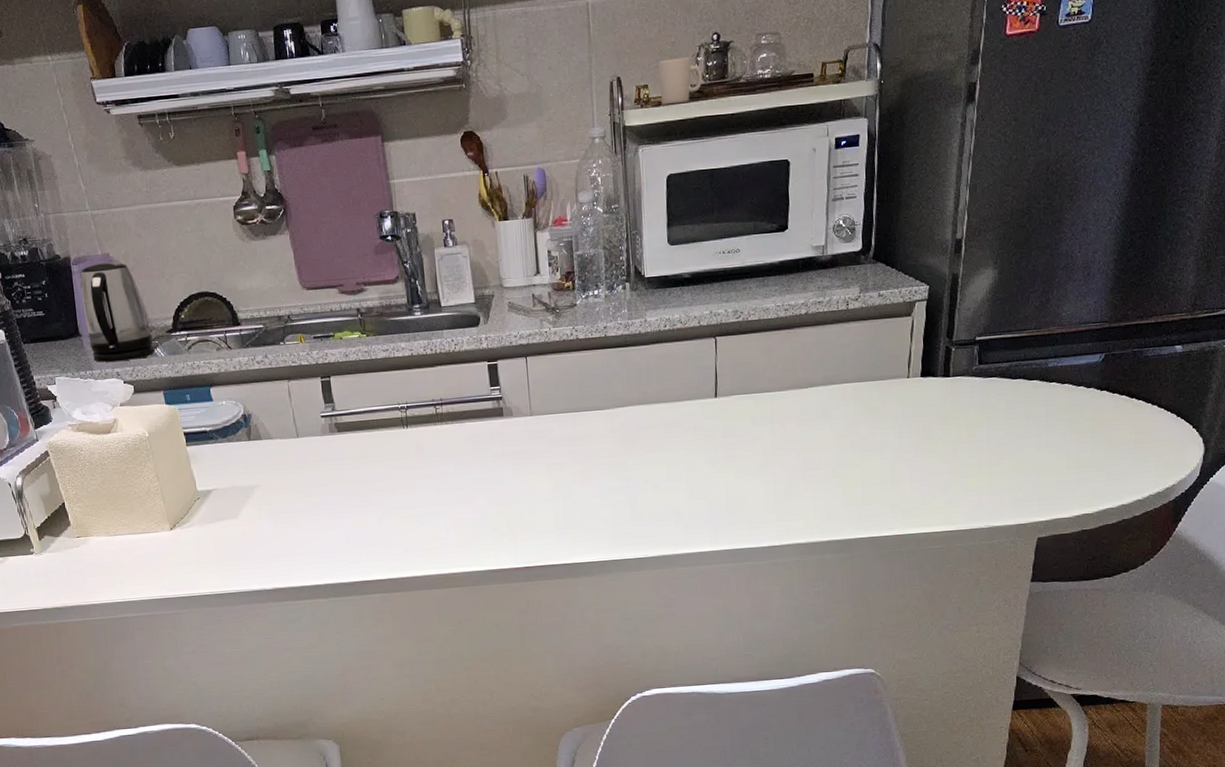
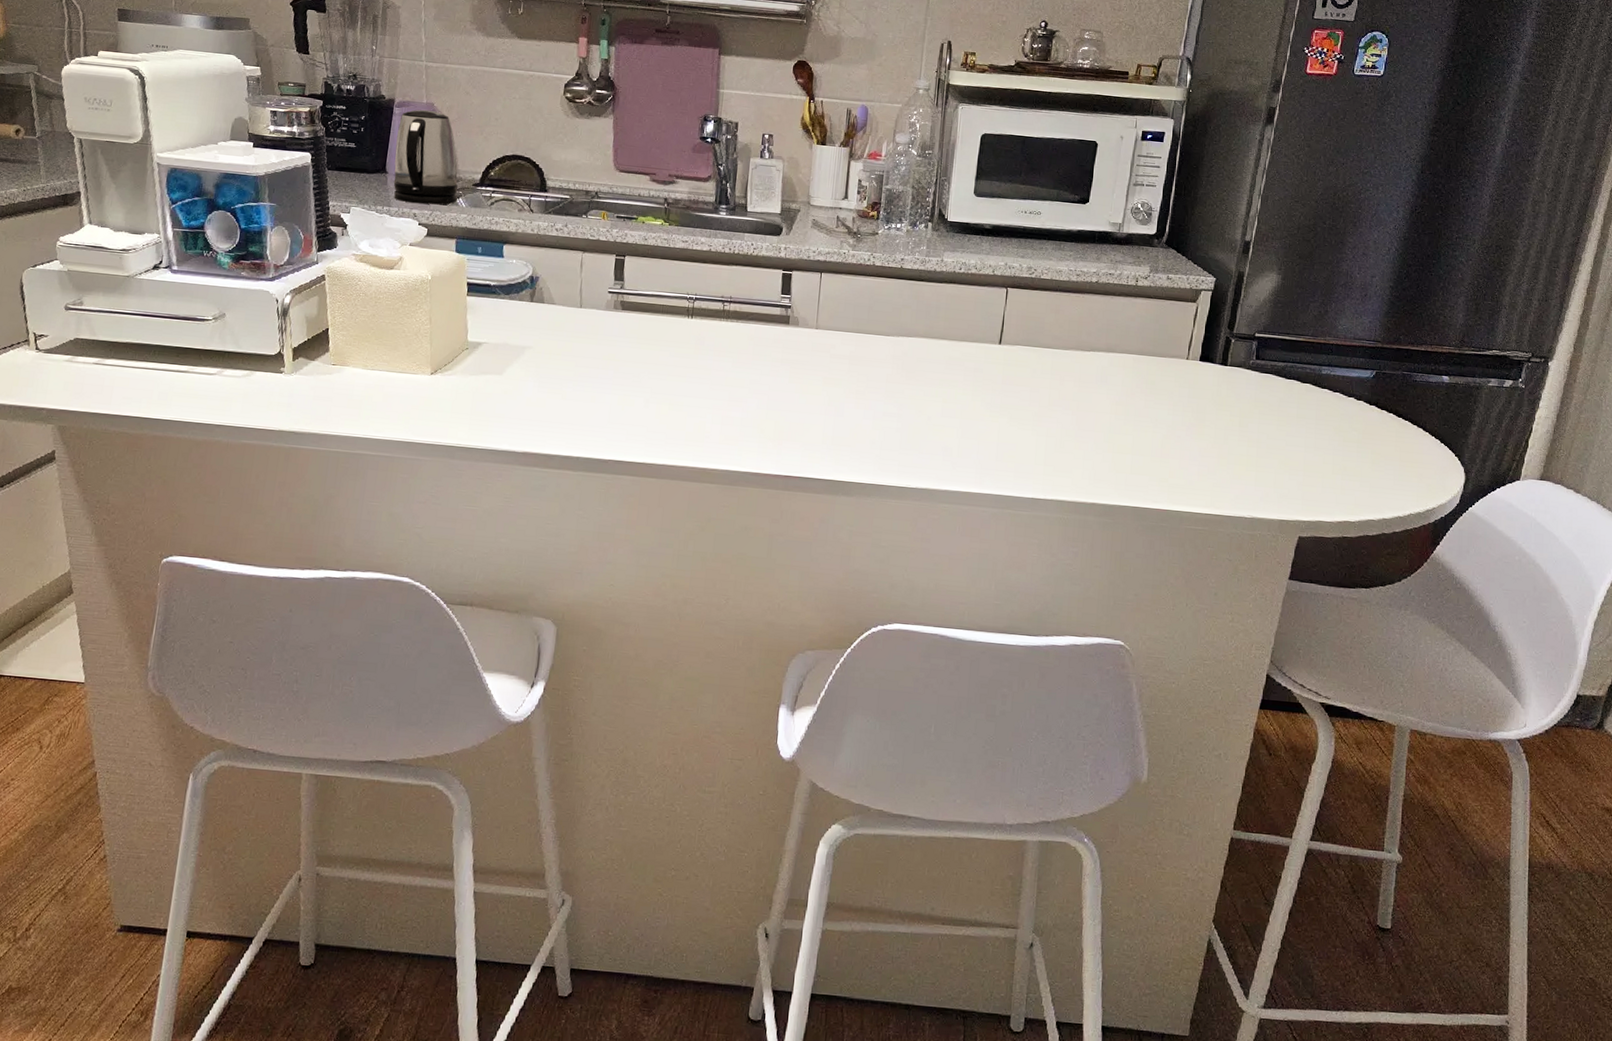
mug: present [658,57,703,106] -> none [986,34,1027,75]

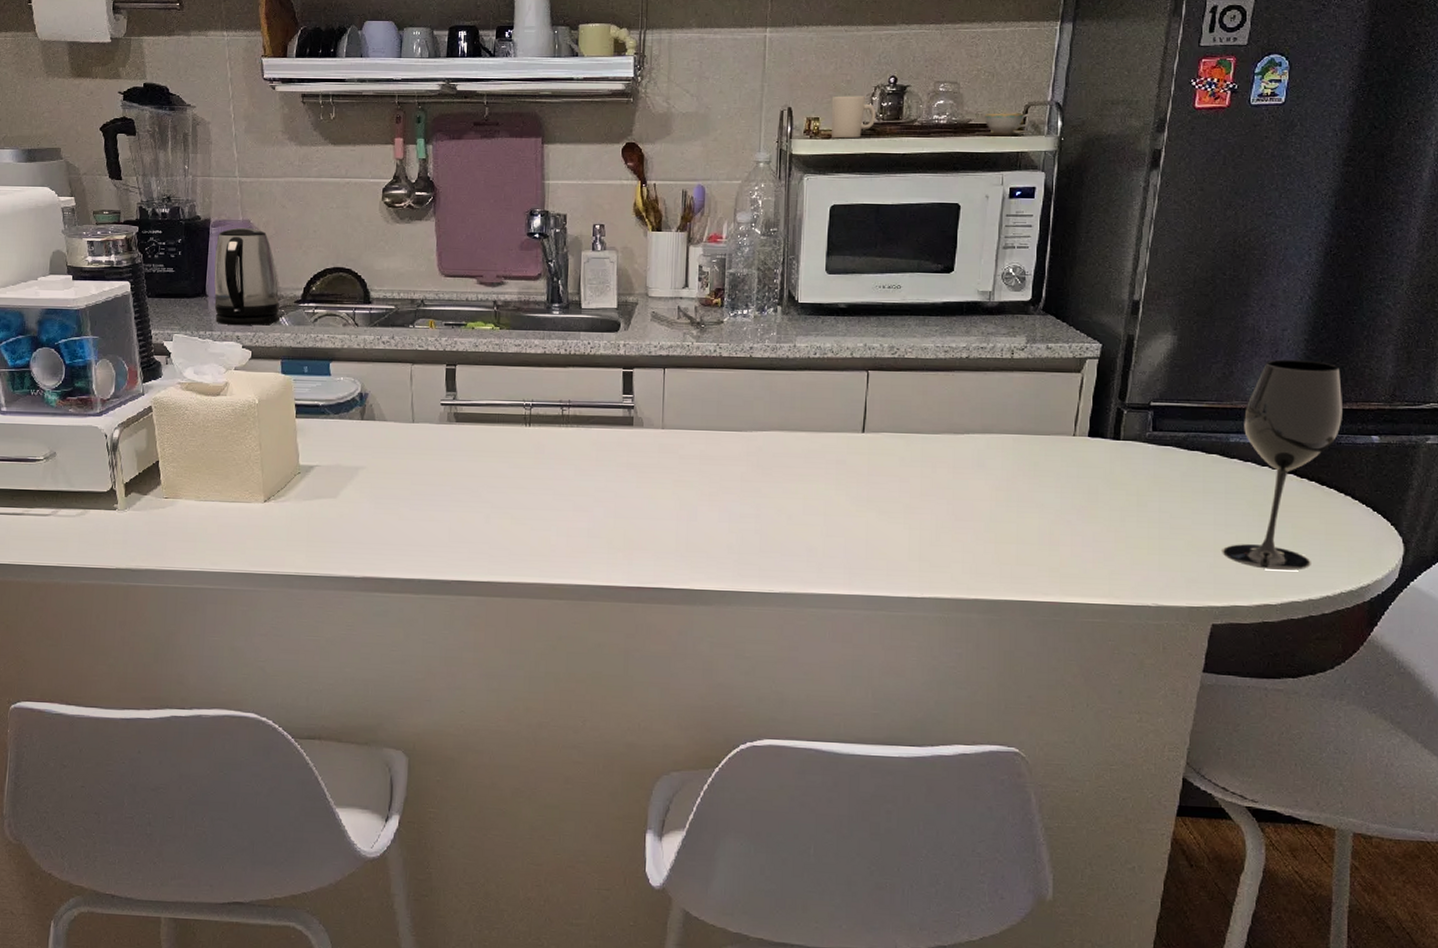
mug: none [986,34,1027,75] -> present [831,96,876,139]
teacup: none [1114,62,1164,85] -> present [975,113,1032,138]
wineglass: none [1310,302,1420,492] -> present [1222,359,1344,571]

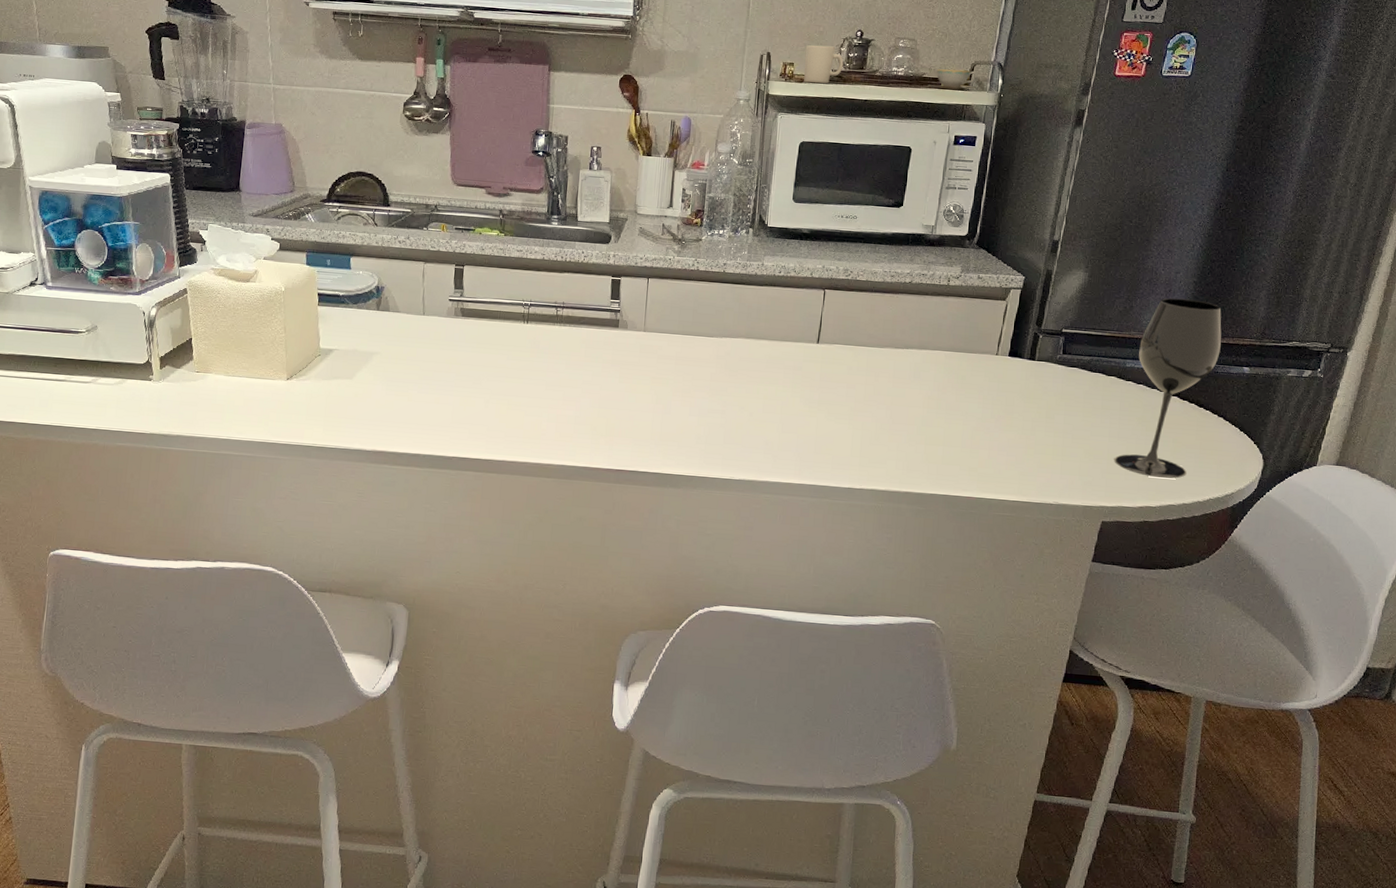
kettle: present [214,227,281,325] -> none [247,130,307,220]

